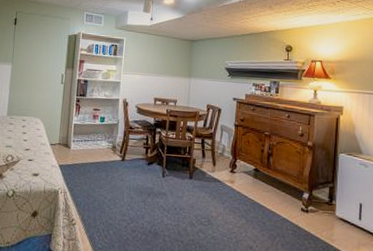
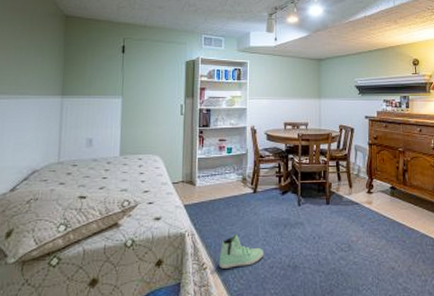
sneaker: none [87,197,128,227] -> present [219,234,264,269]

